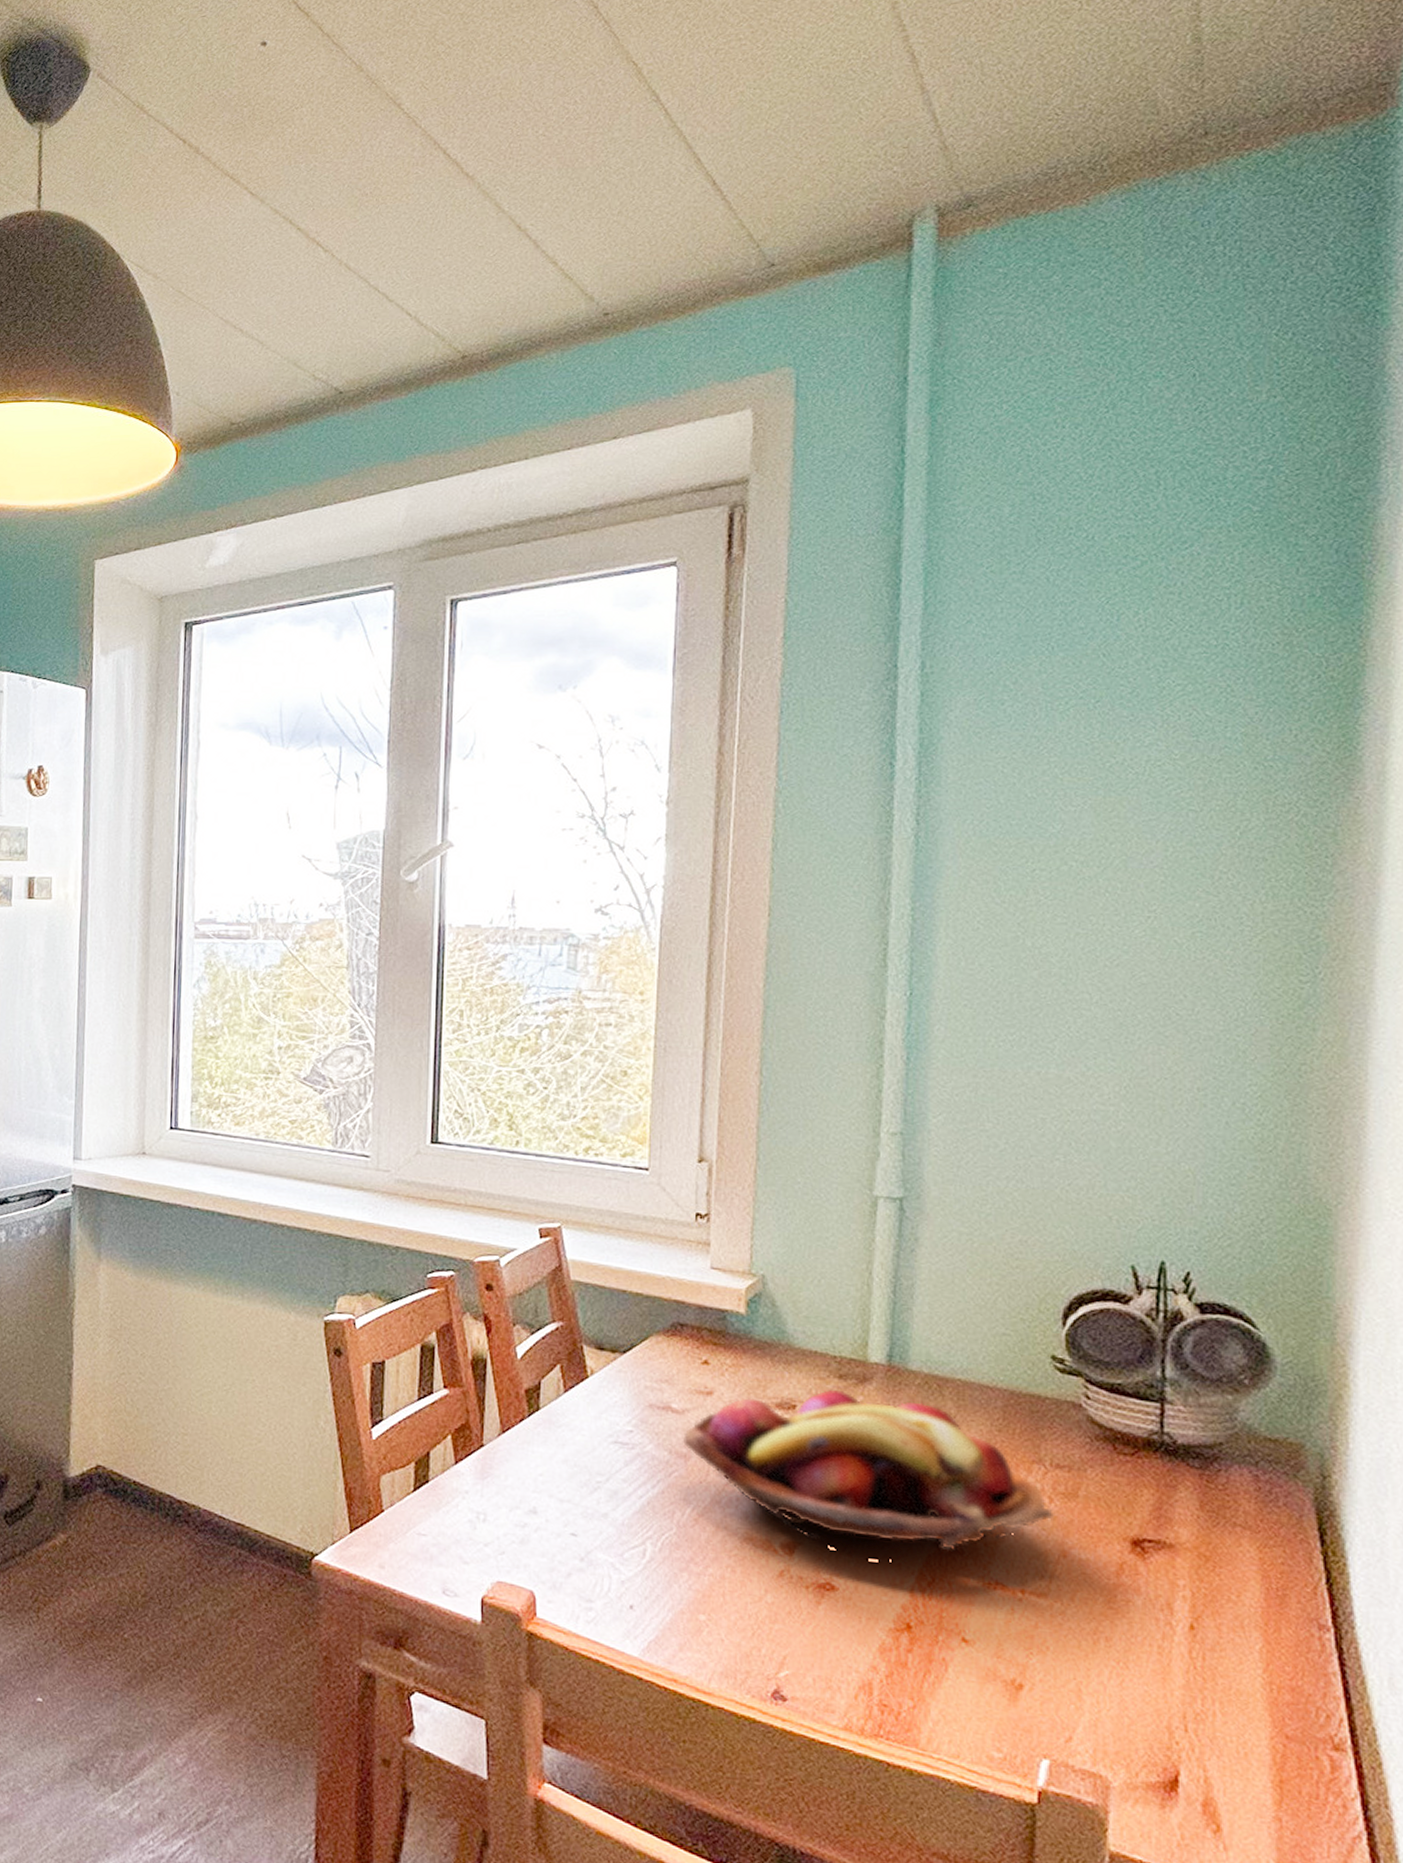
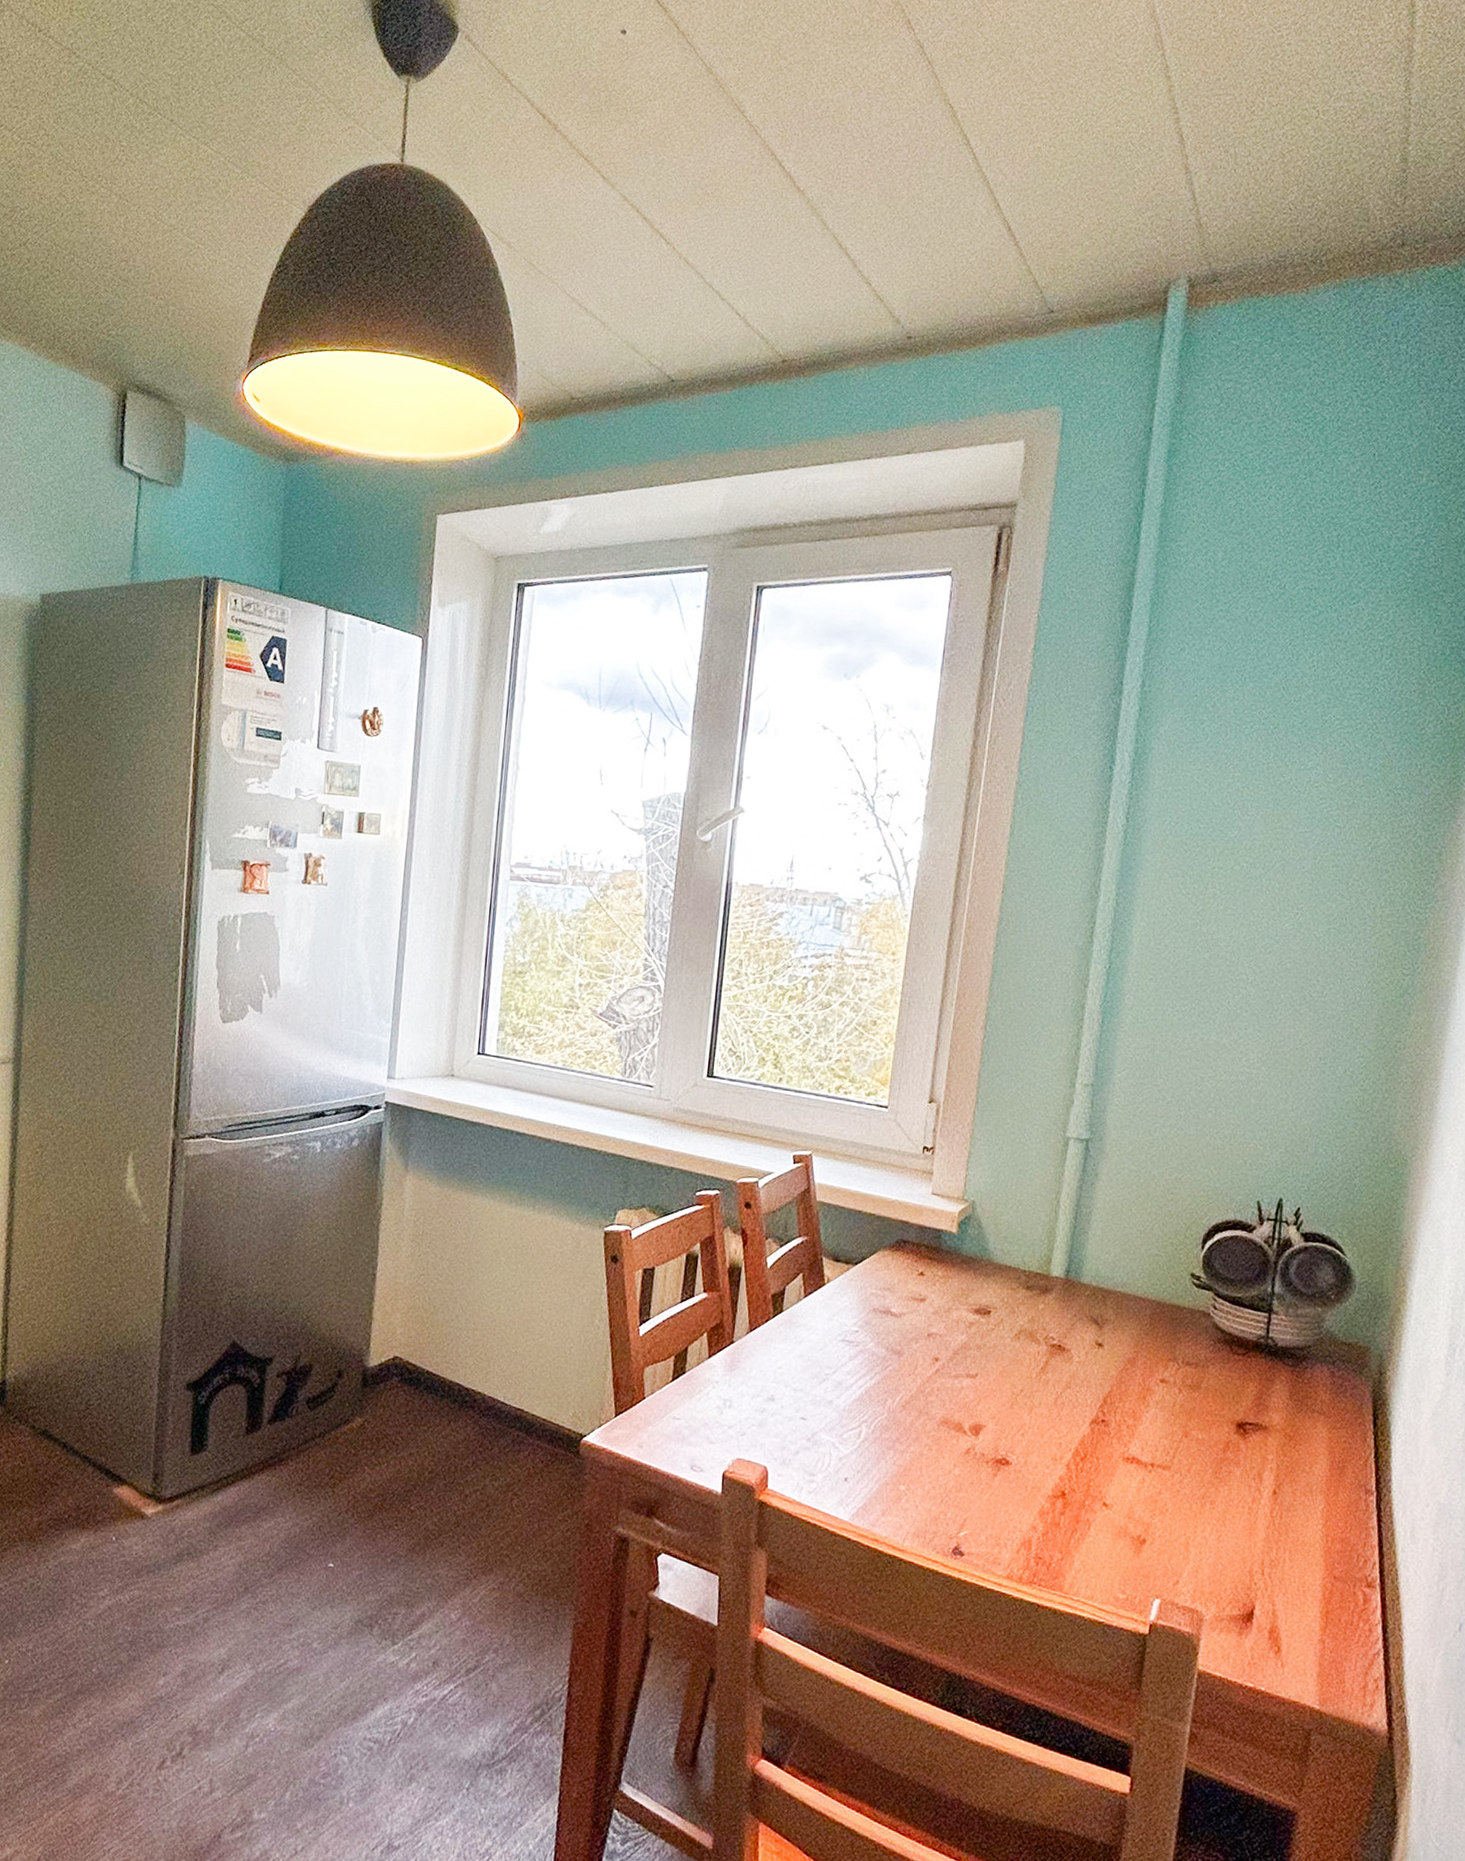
fruit basket: present [682,1388,1055,1562] -> none [897,1297,1182,1441]

